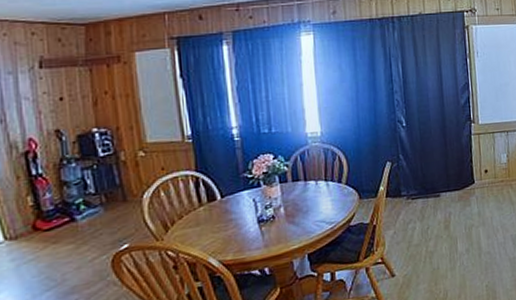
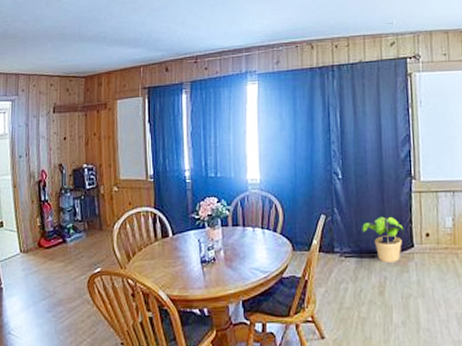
potted plant: none [427,157,466,200] -> present [362,216,404,262]

